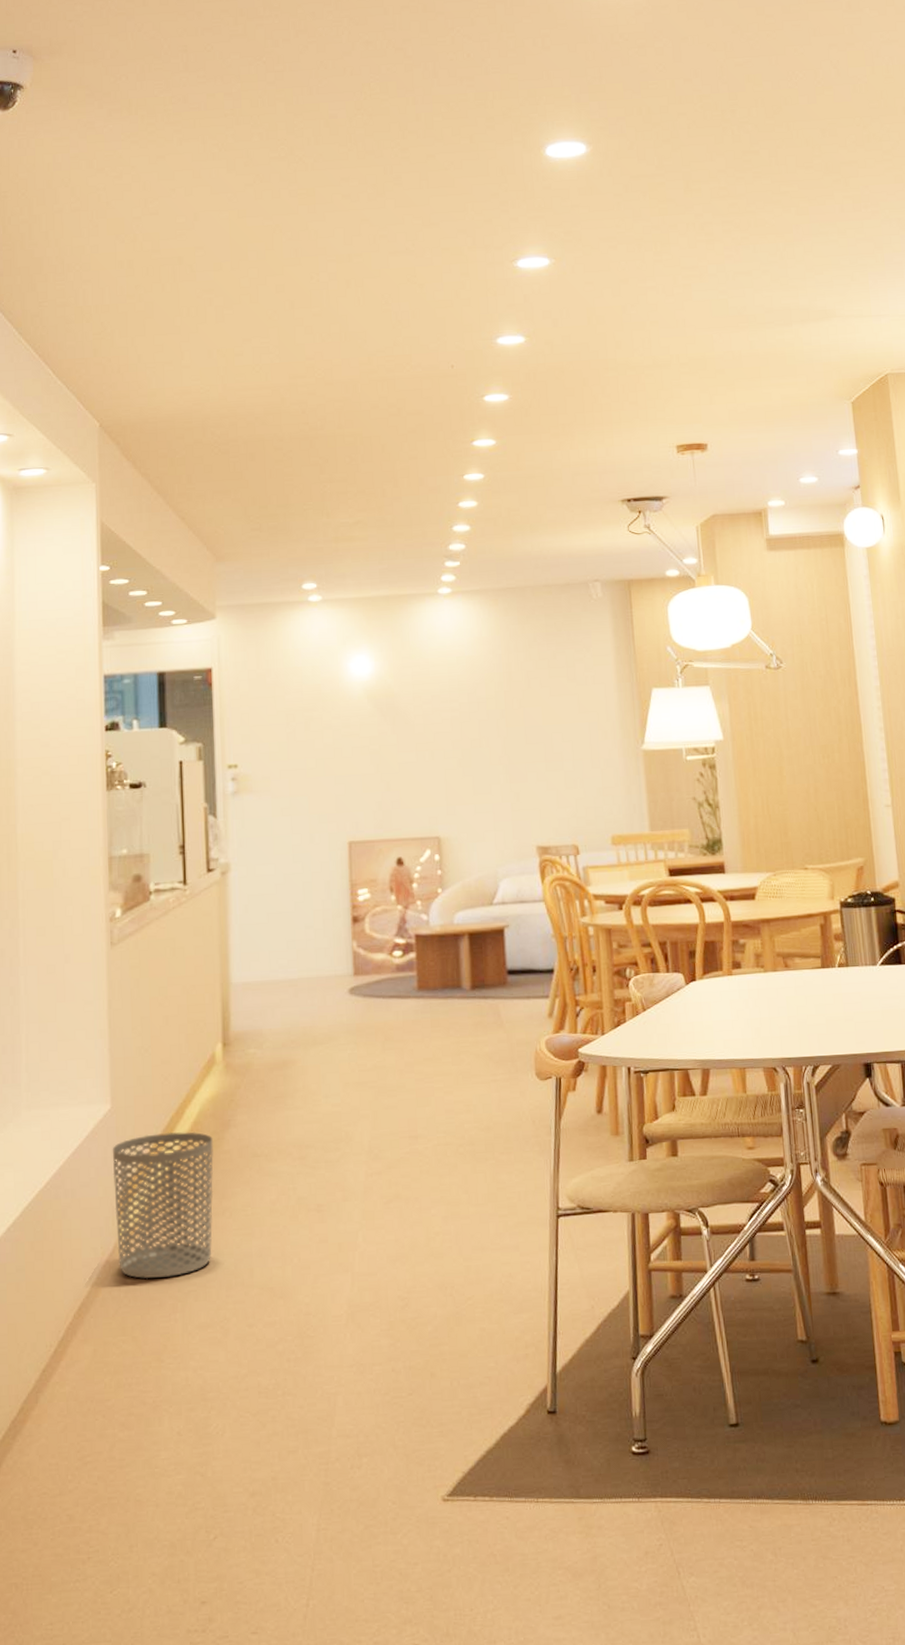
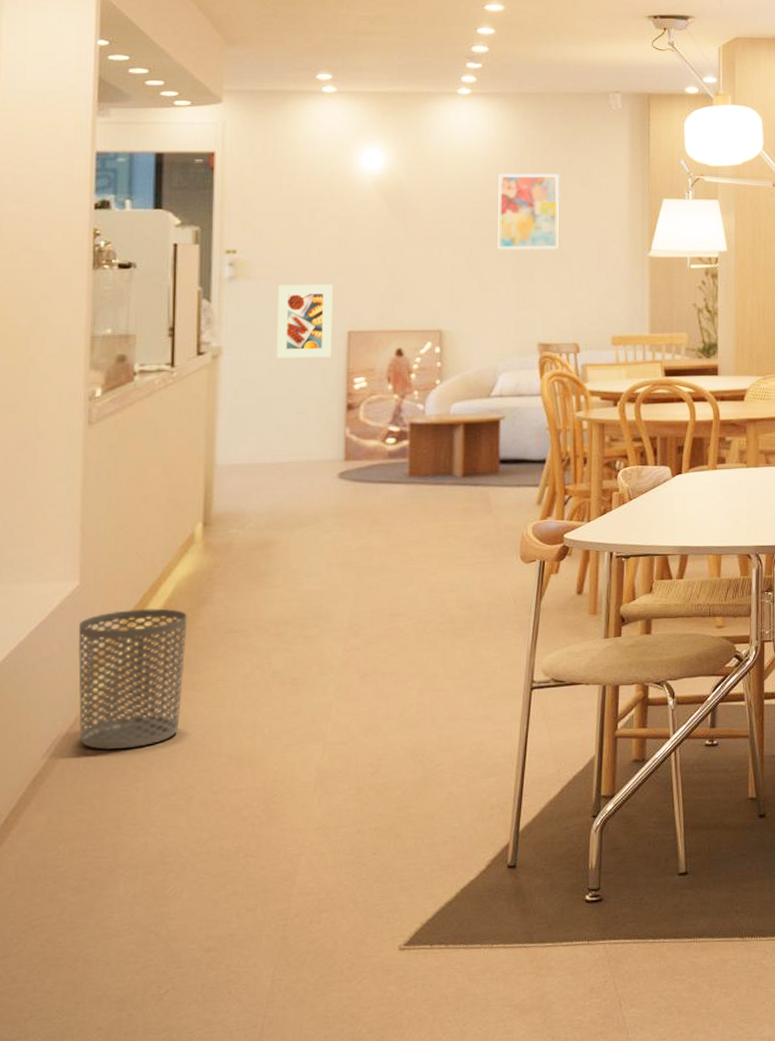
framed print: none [279,794,334,872] -> present [276,283,334,358]
wall art: none [484,668,550,752] -> present [498,173,560,251]

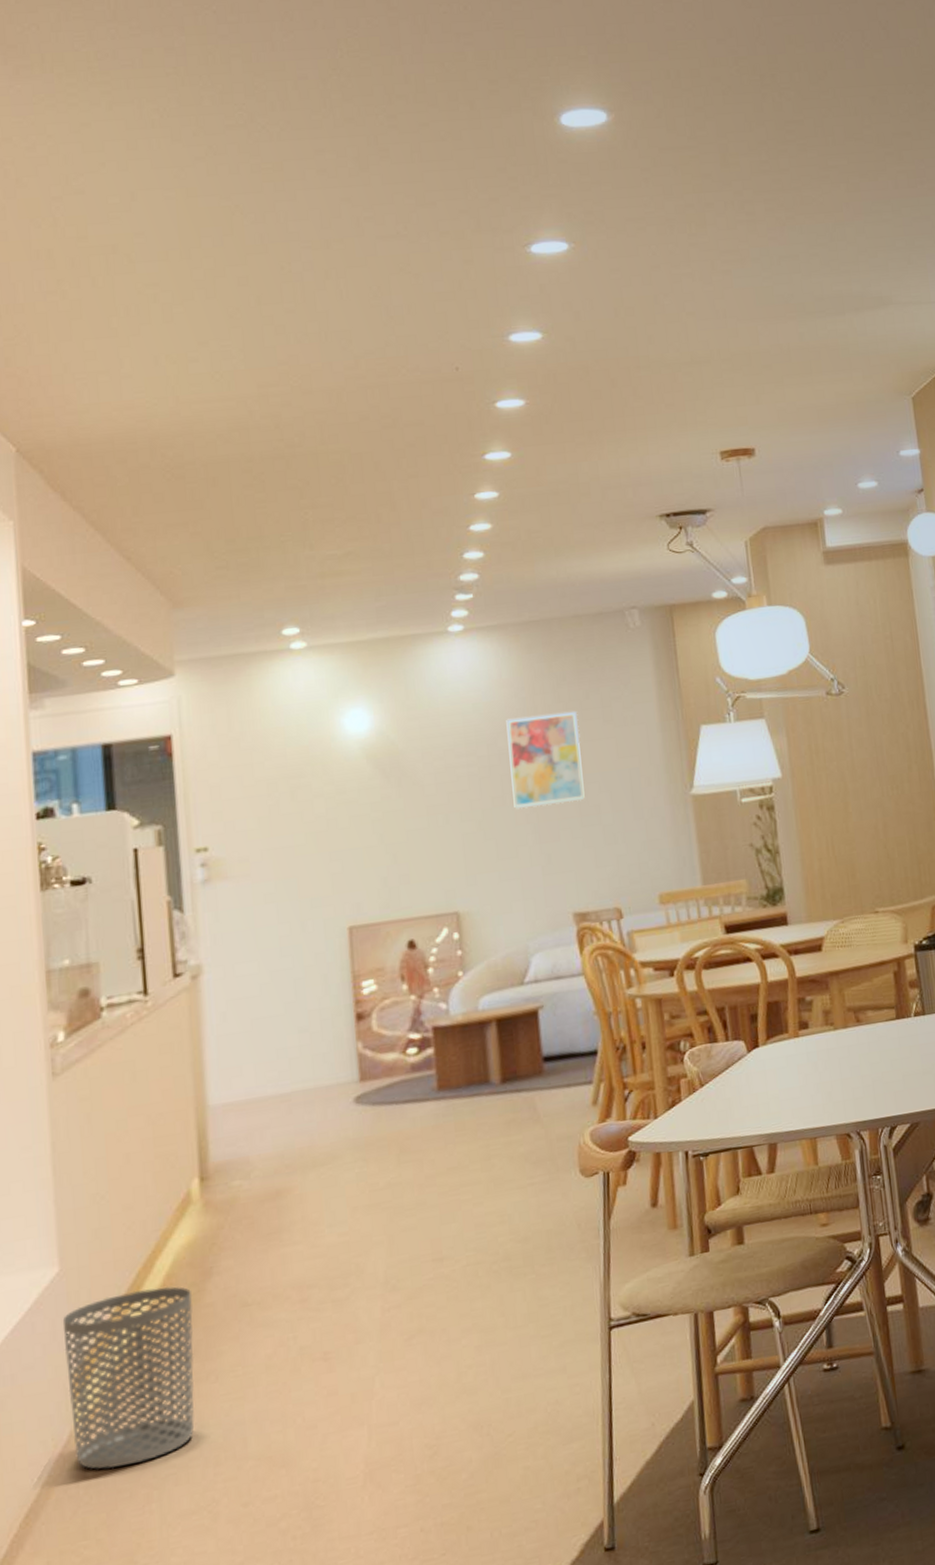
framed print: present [276,283,334,358] -> none [261,873,332,970]

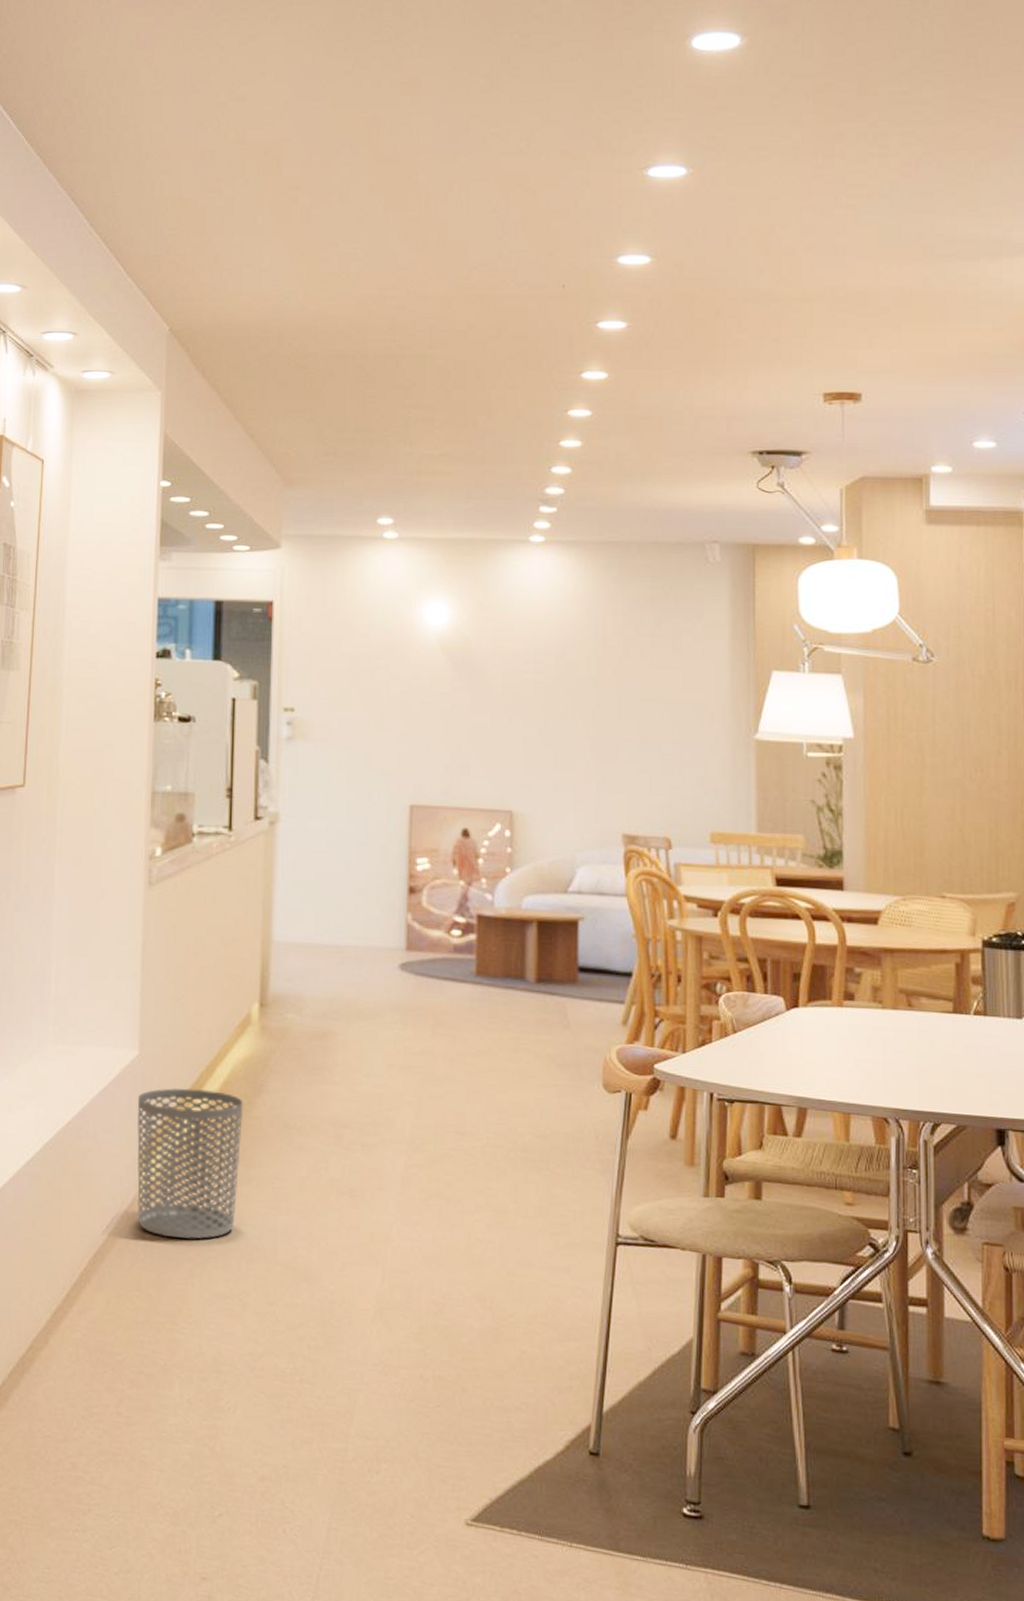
wall art: present [506,710,585,810] -> none [575,634,648,726]

